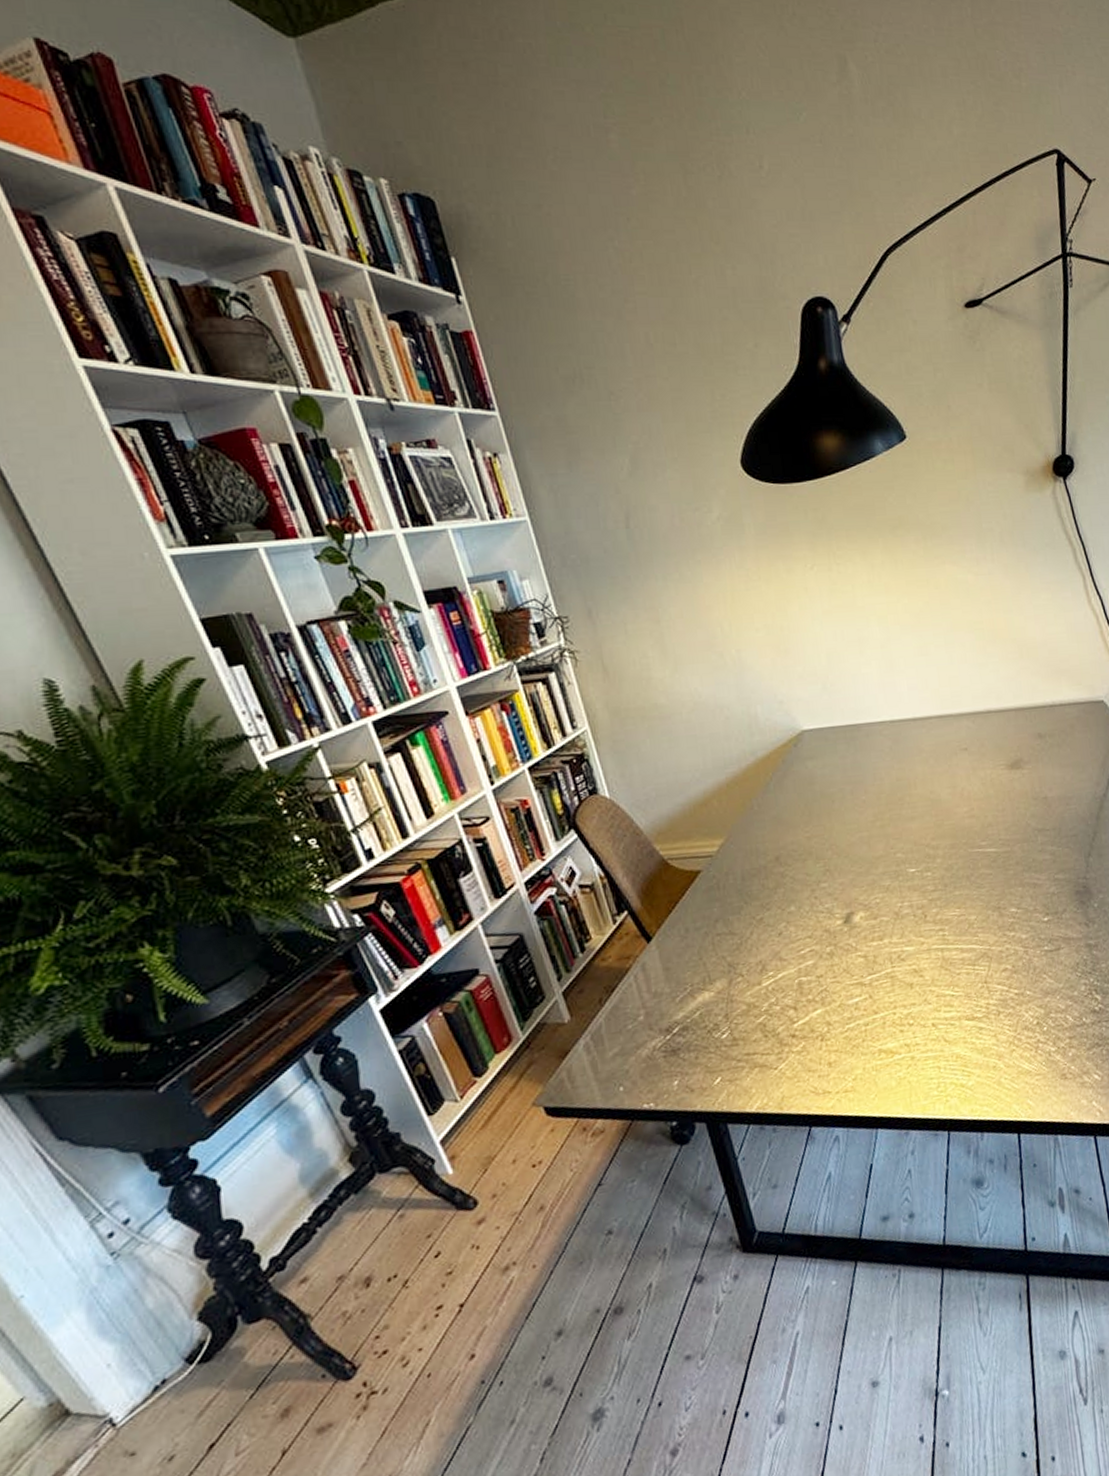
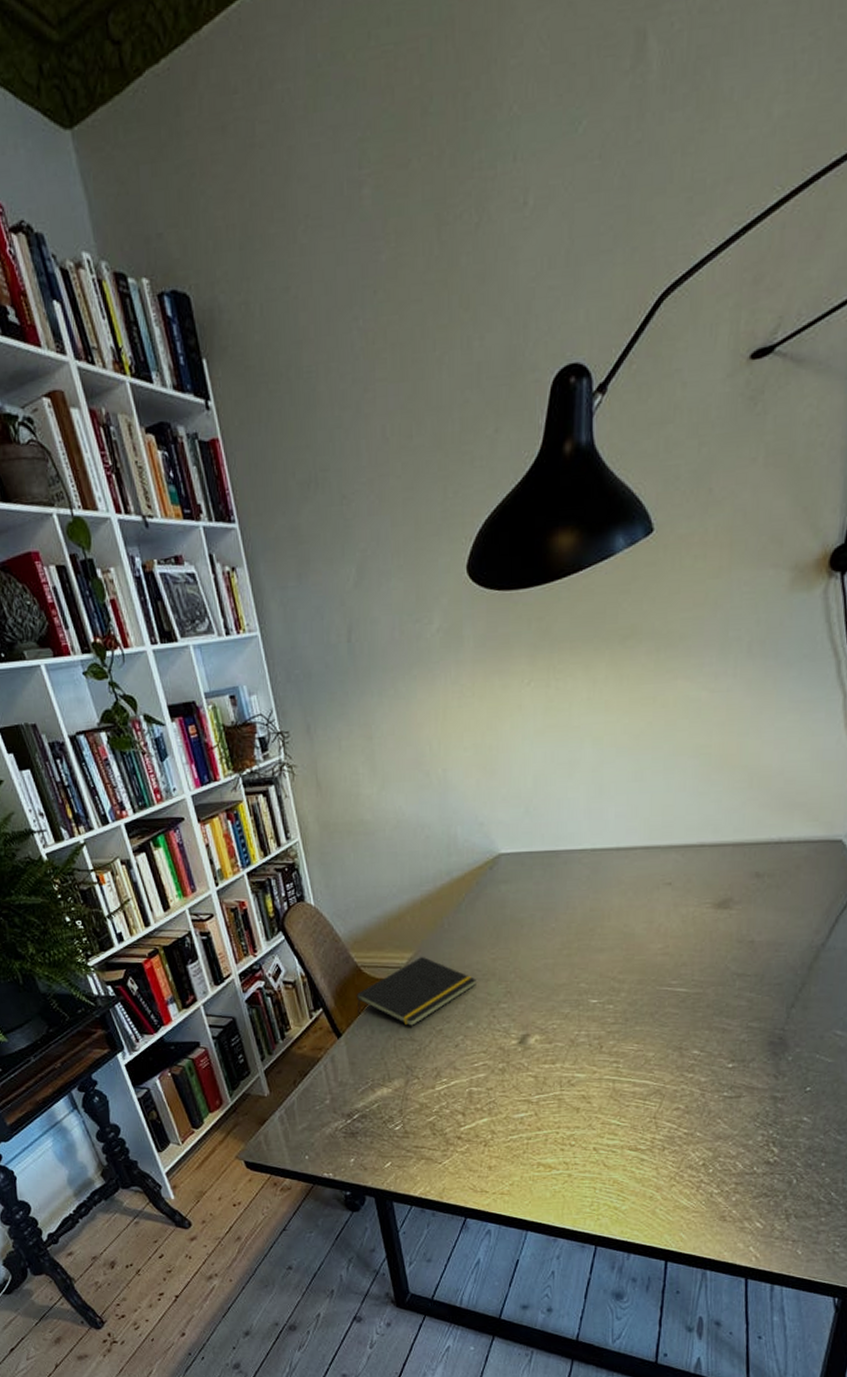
notepad: none [664,841,794,920] -> present [356,956,476,1027]

